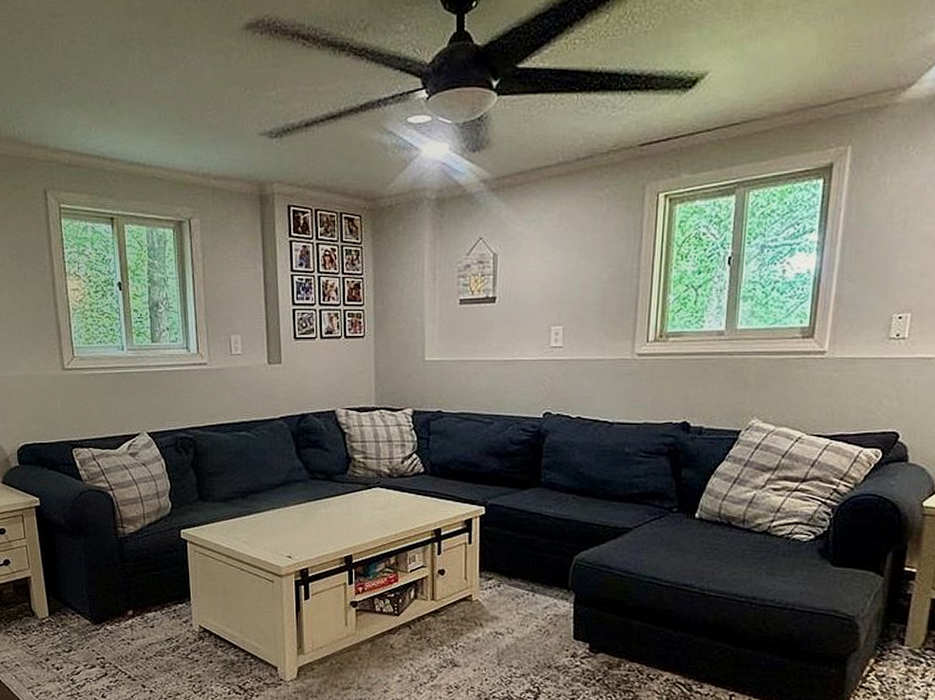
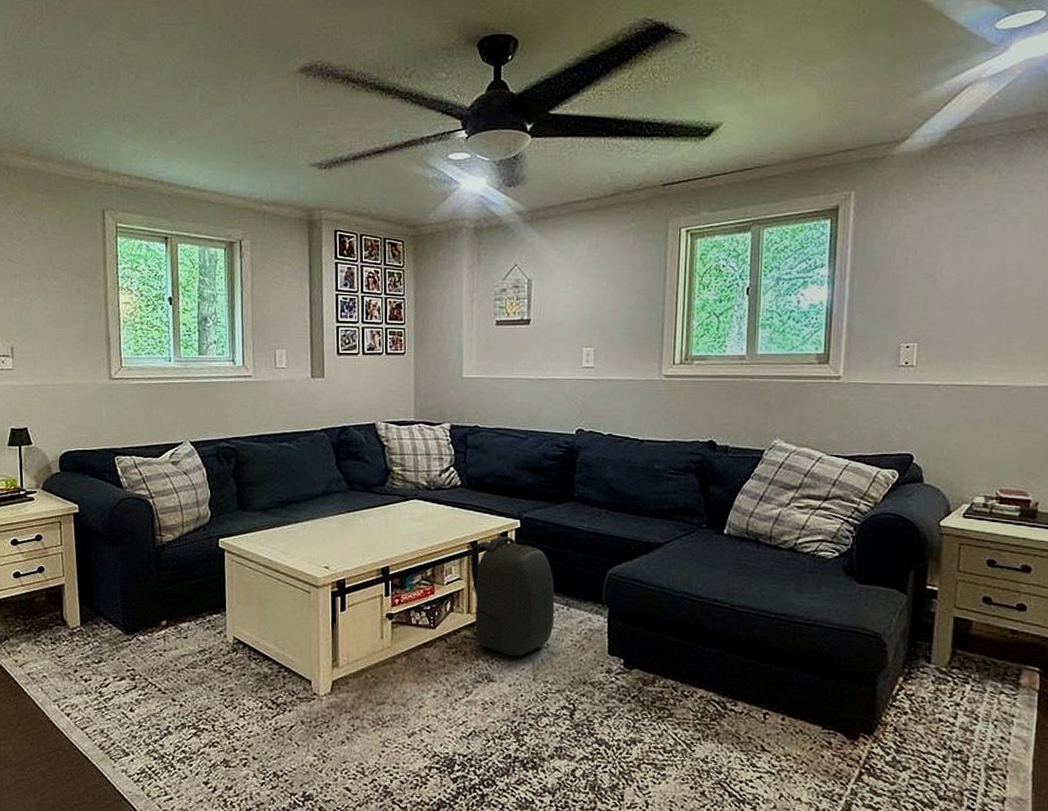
backpack: none [428,524,520,642] -> present [464,536,555,657]

